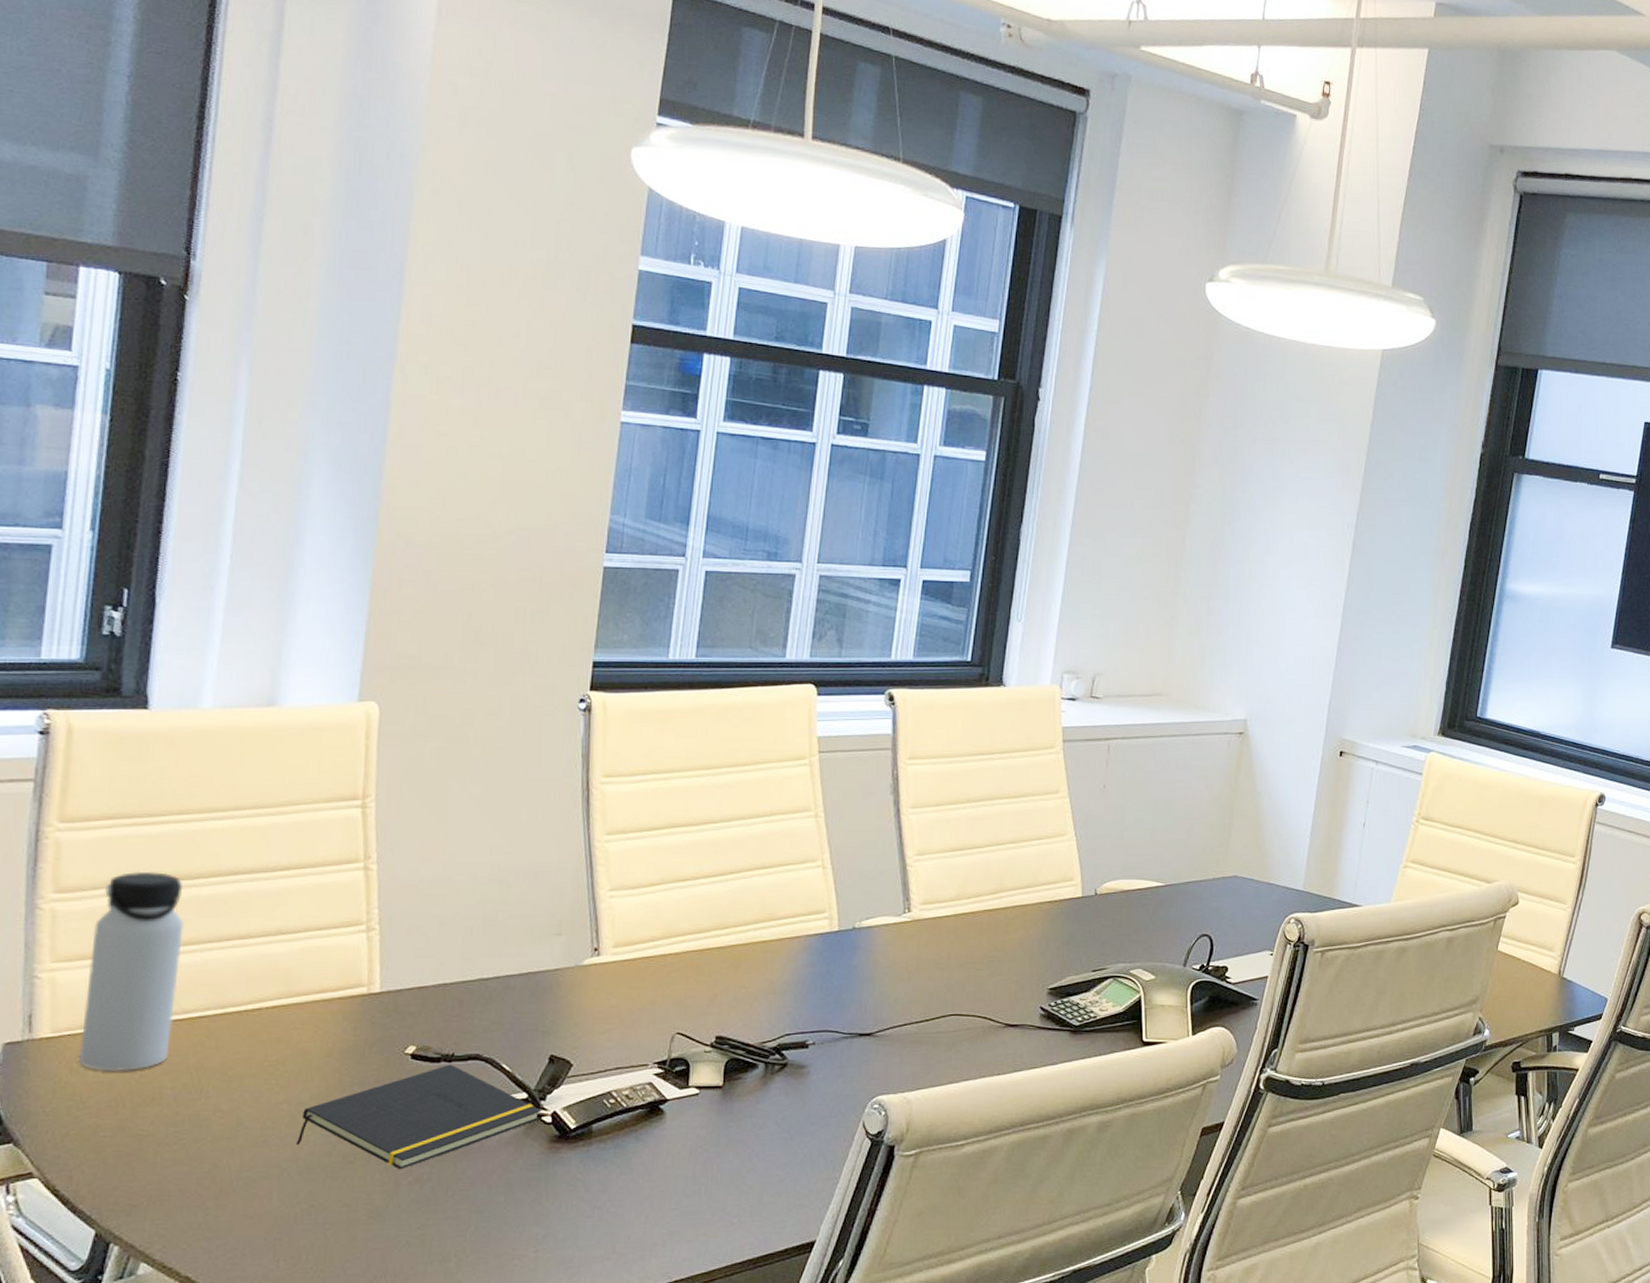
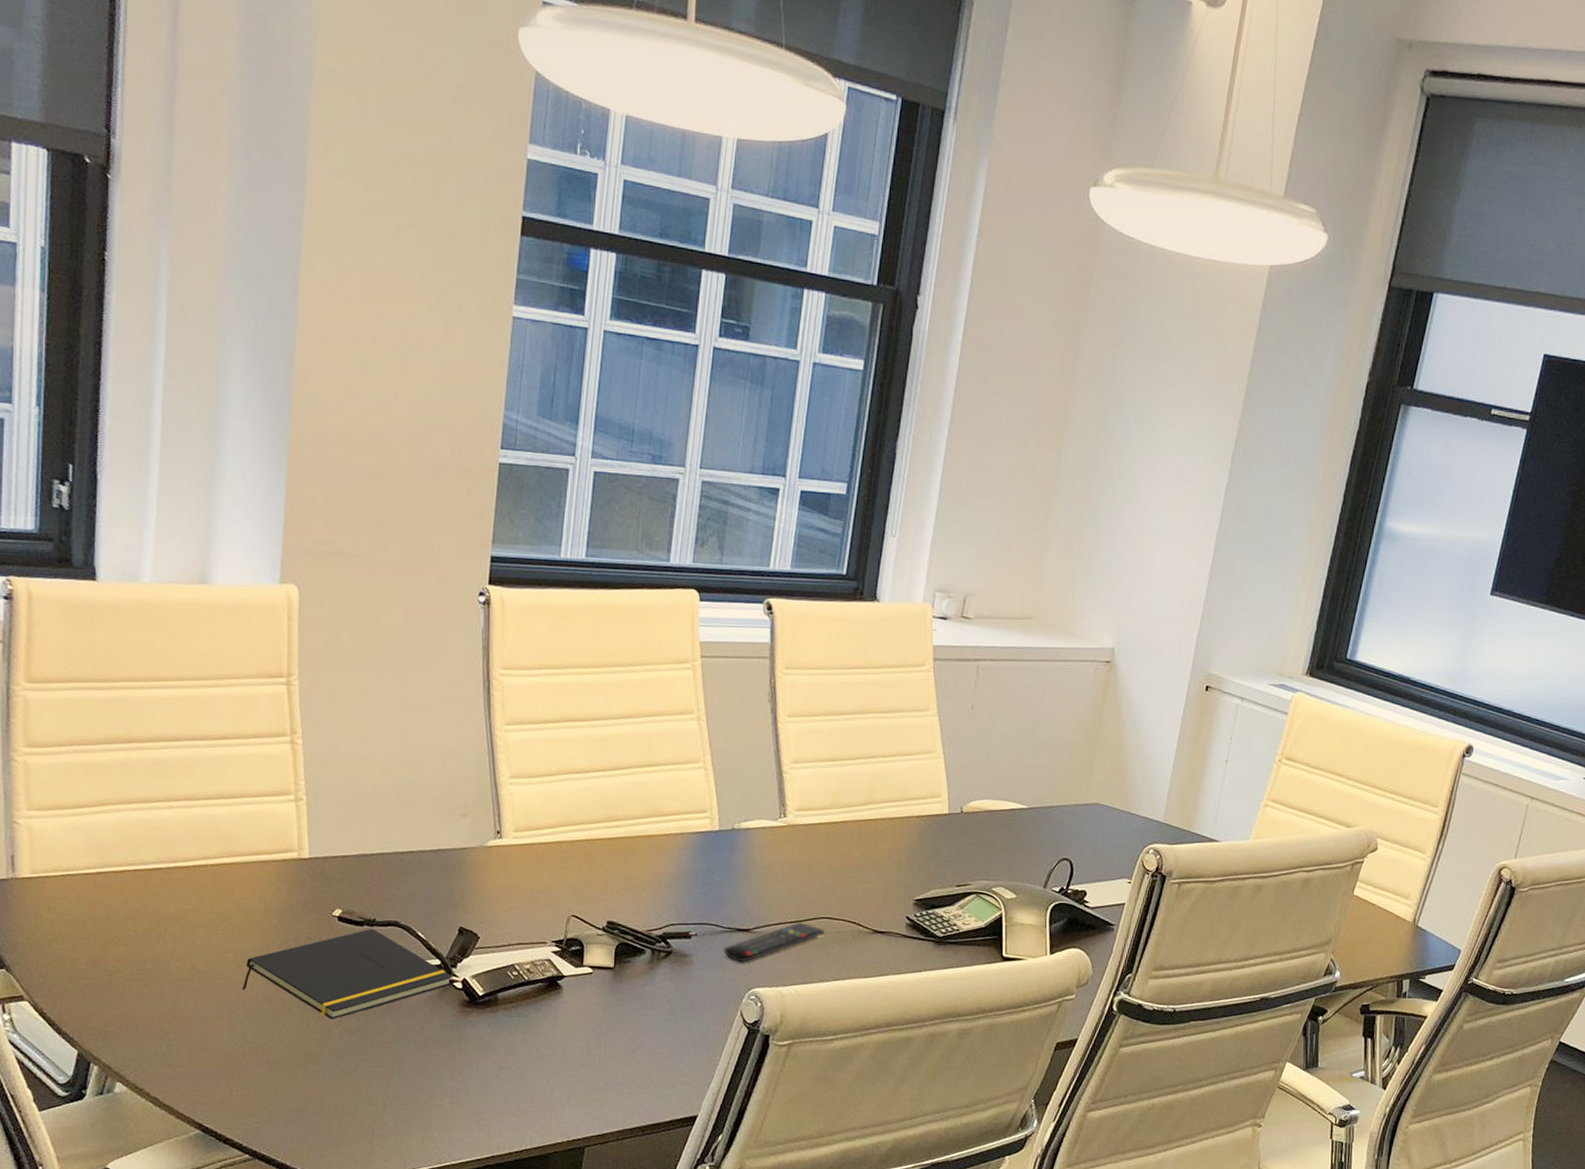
water bottle: present [78,871,184,1071] -> none [55,732,137,912]
remote control: none [843,1021,953,1069] -> present [723,922,825,962]

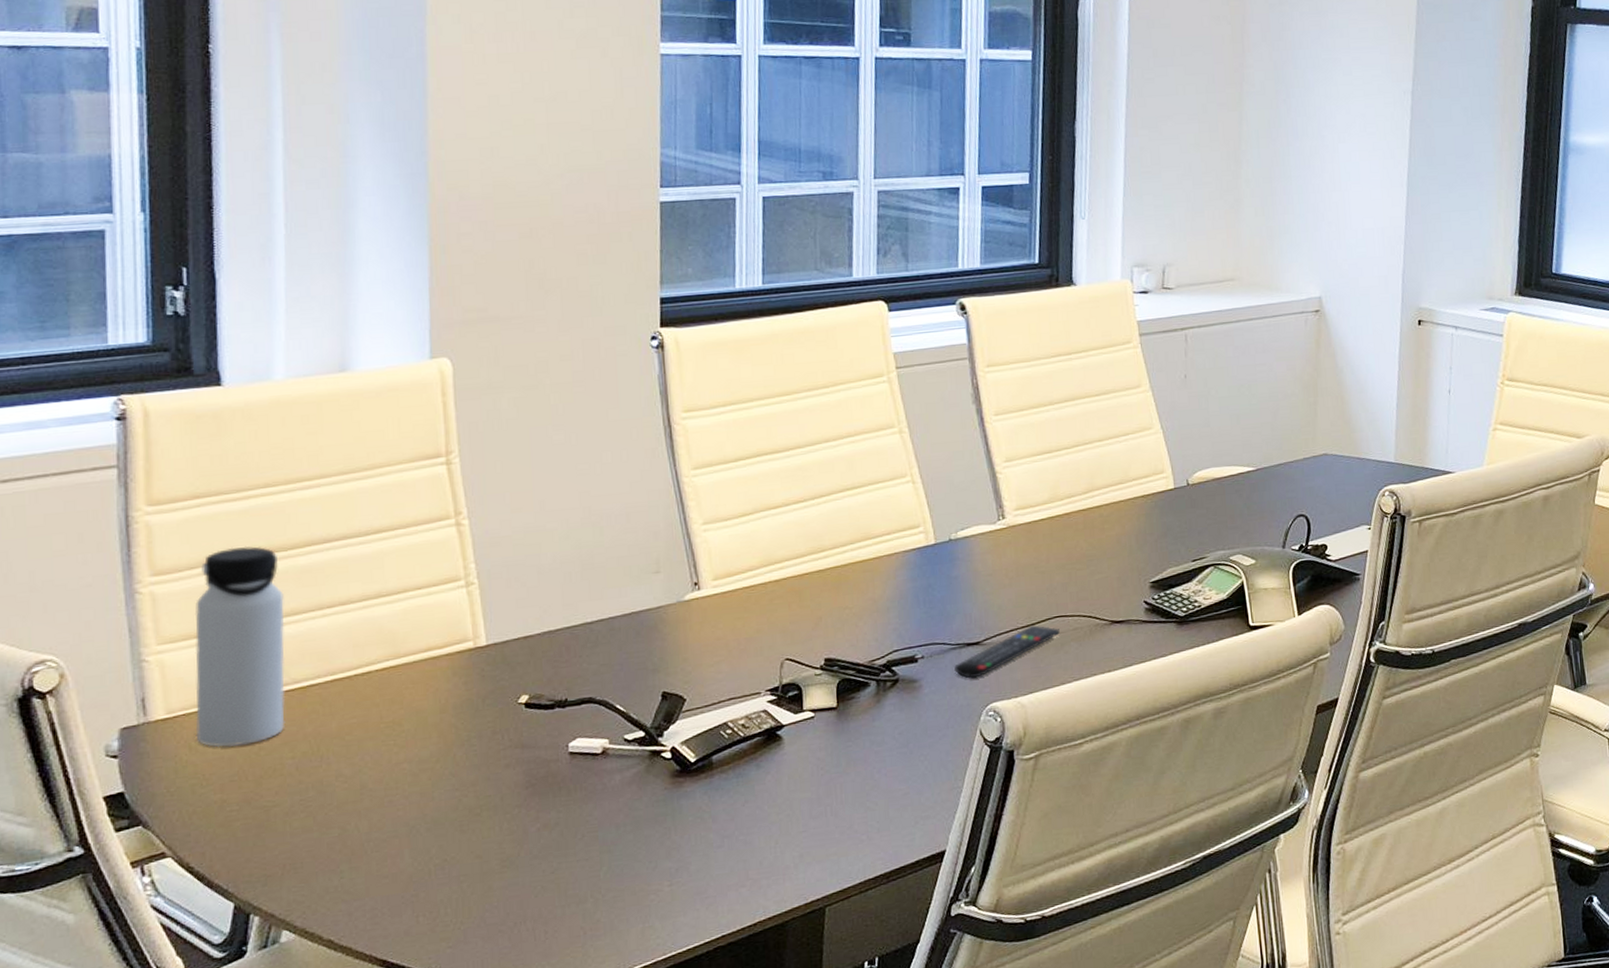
water bottle: none [55,732,137,912] -> present [194,546,285,748]
notepad: present [242,928,453,1020] -> none [422,709,661,818]

